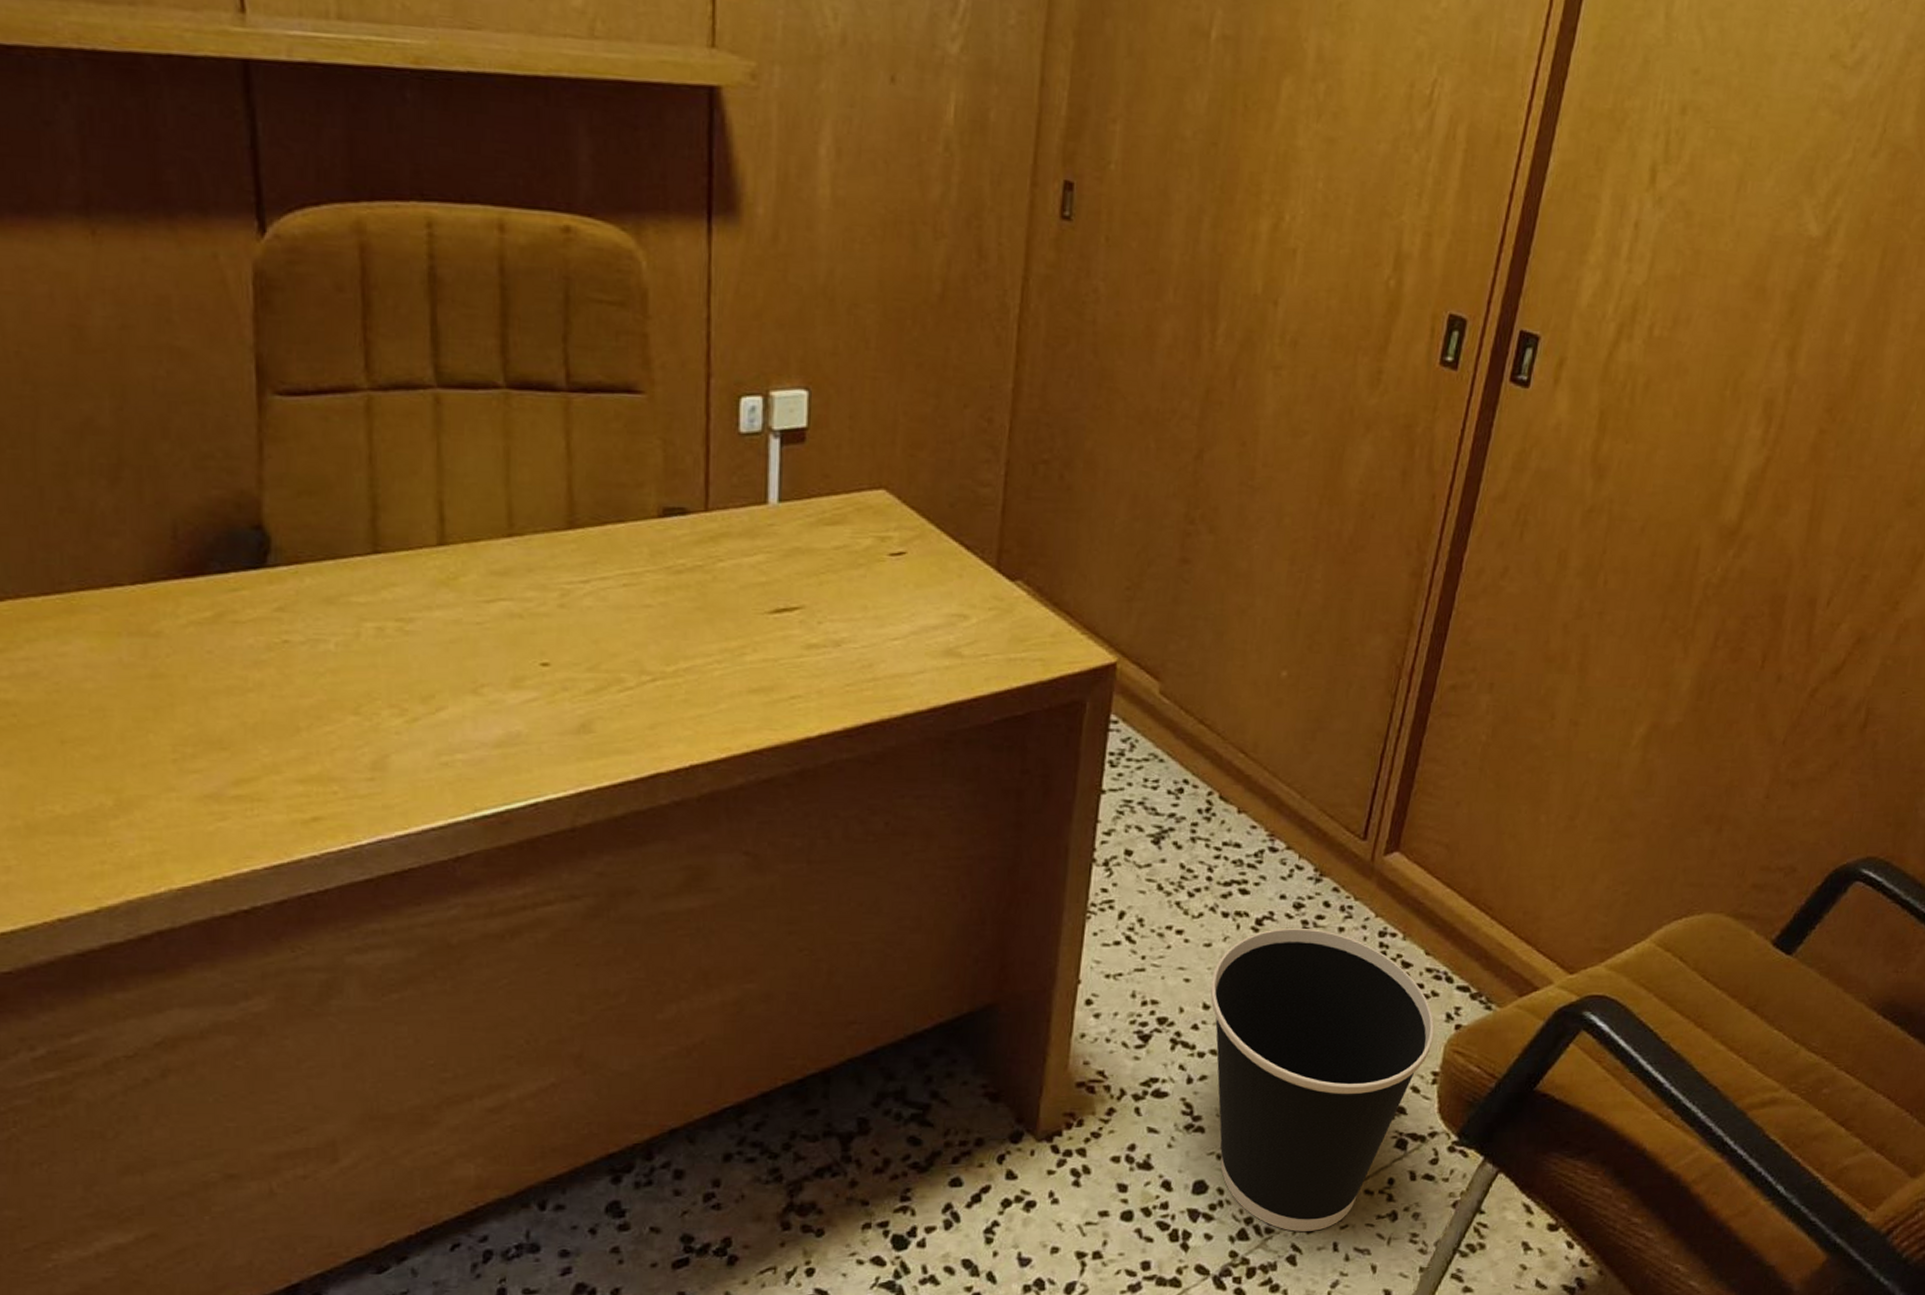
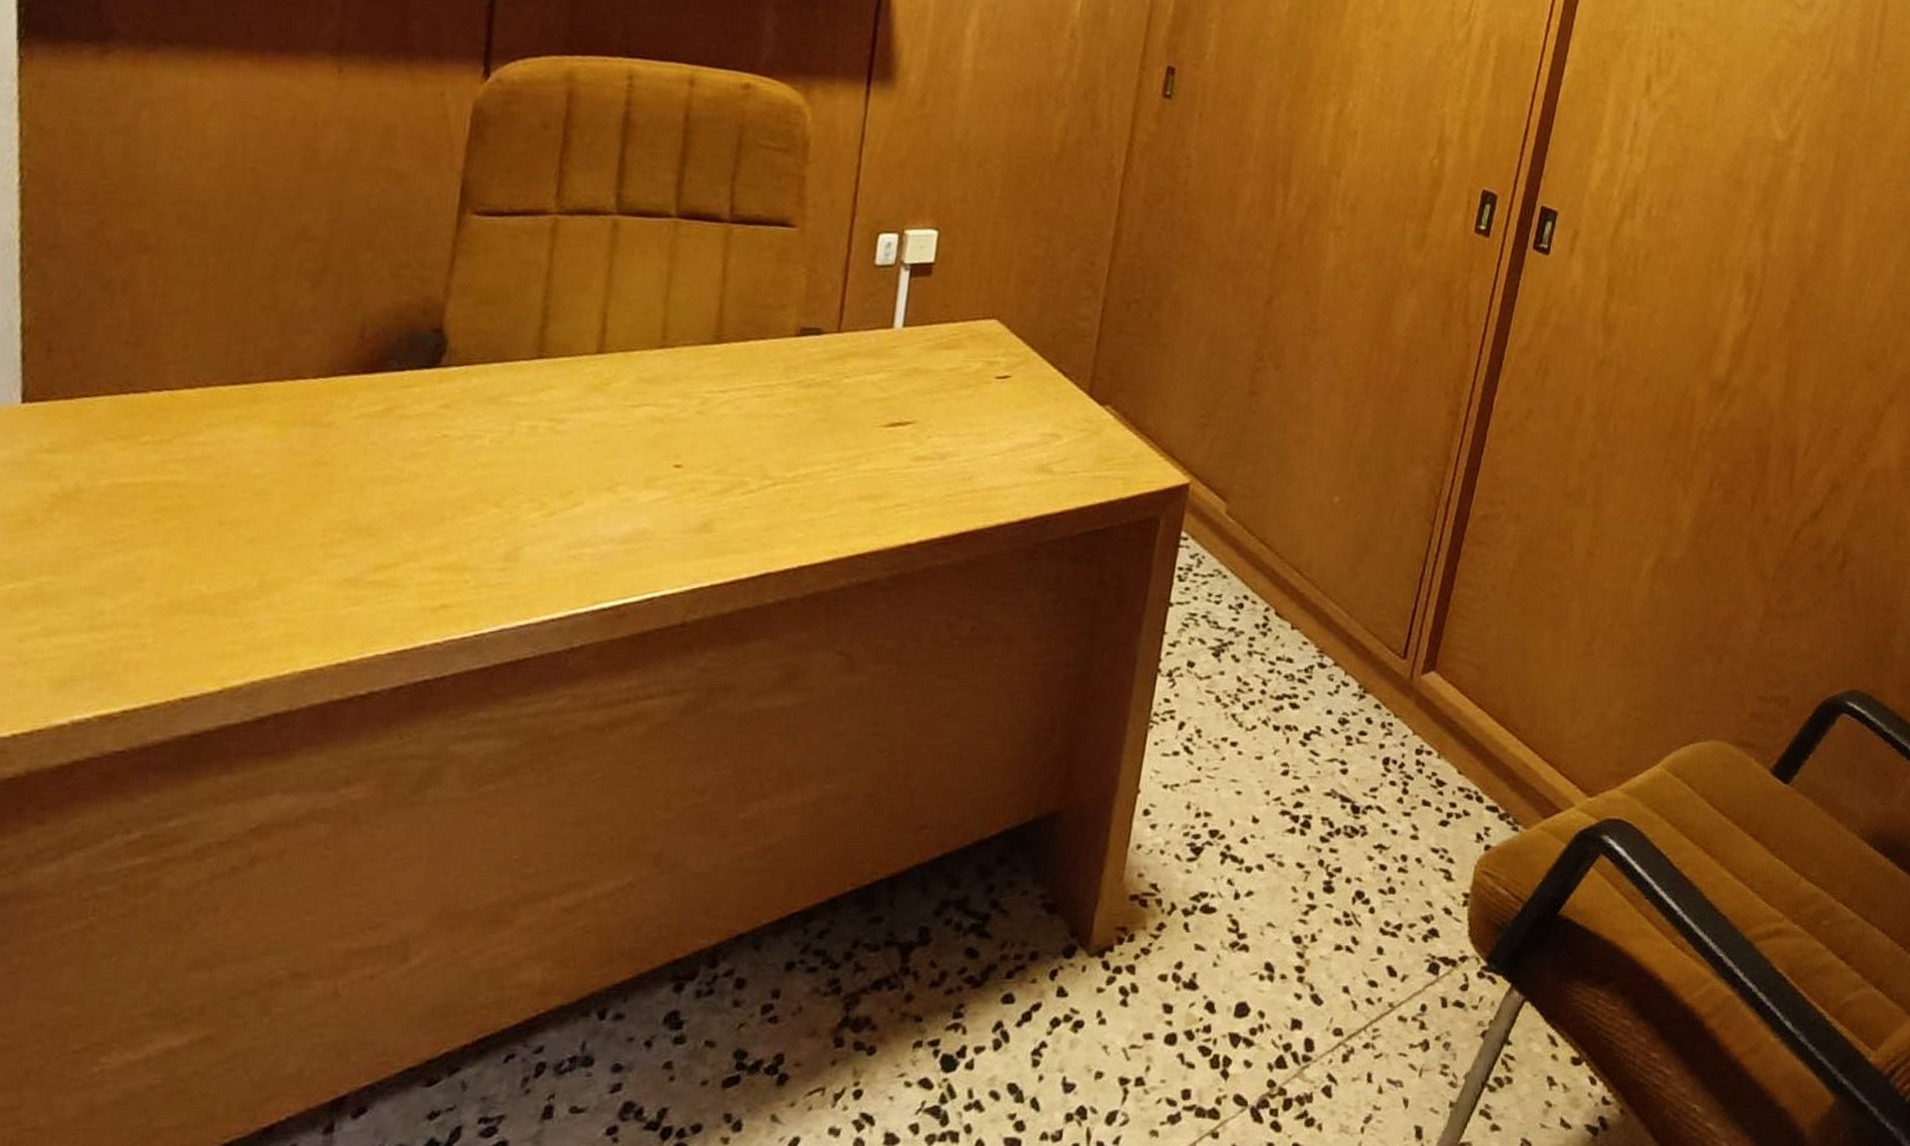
wastebasket: present [1210,927,1435,1231] -> none [1259,742,1466,1060]

